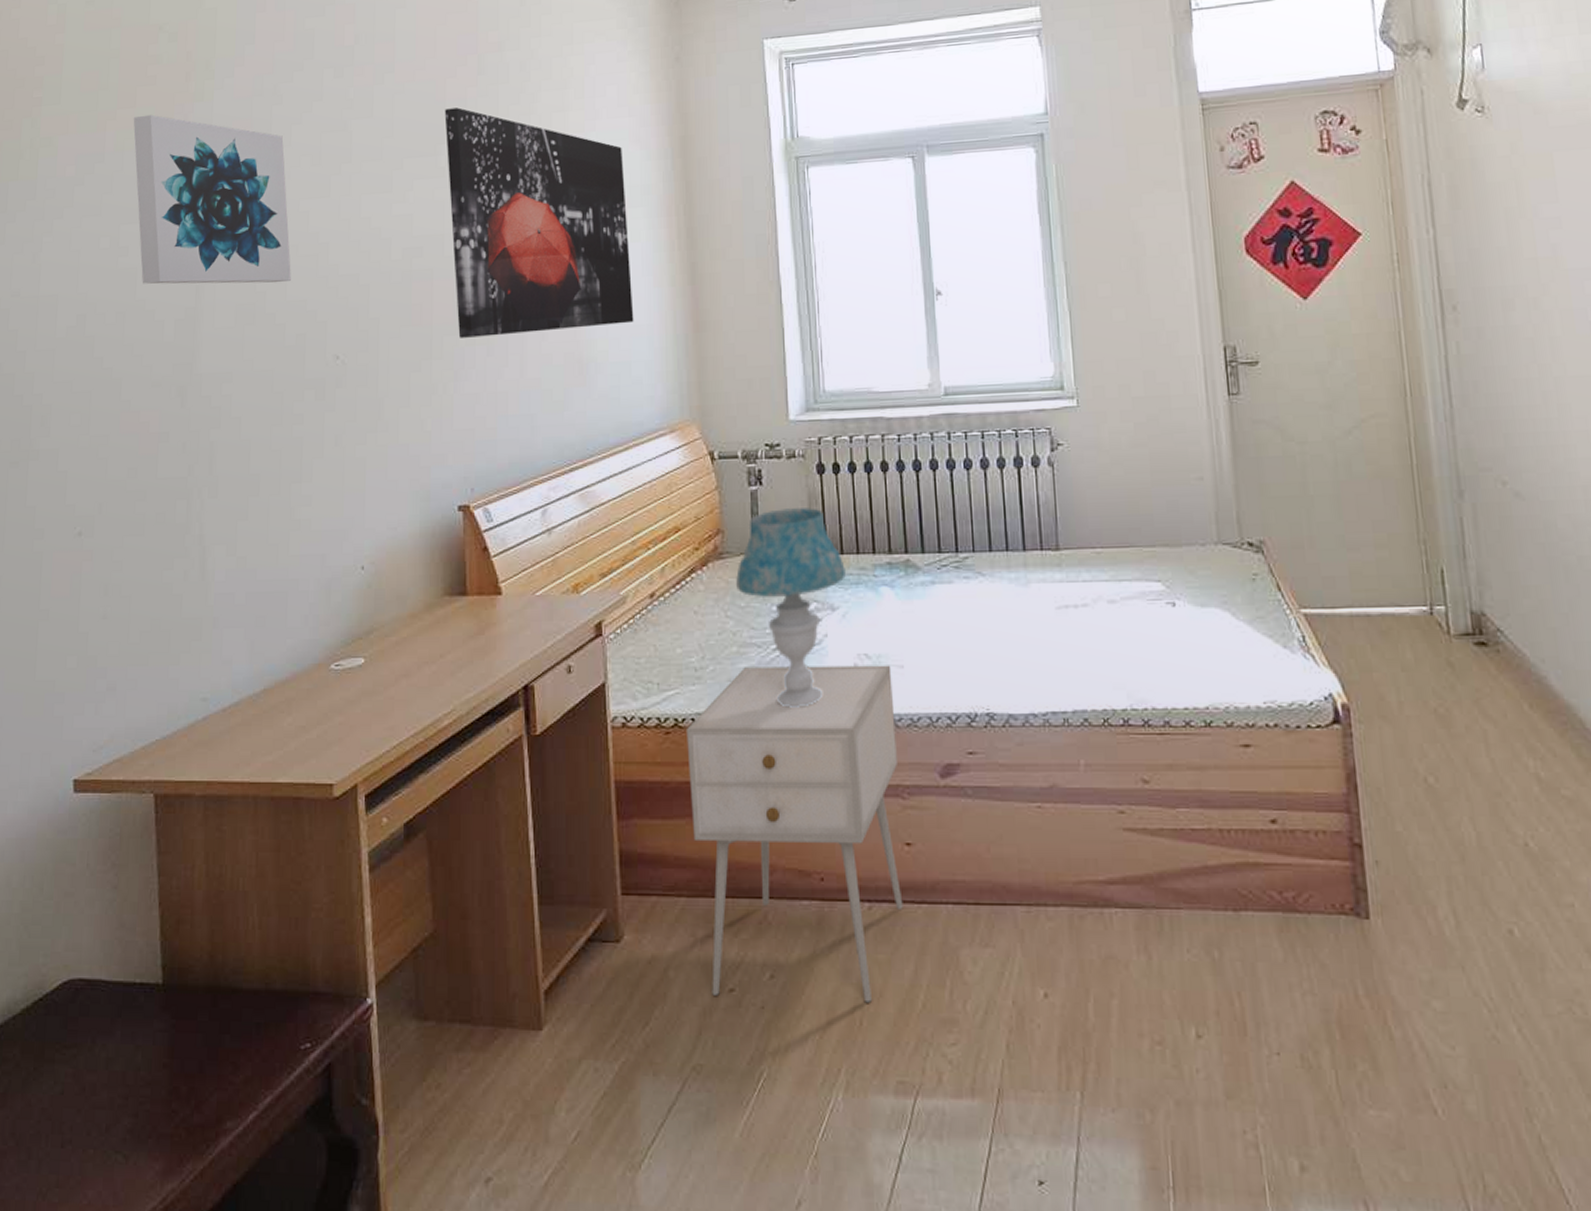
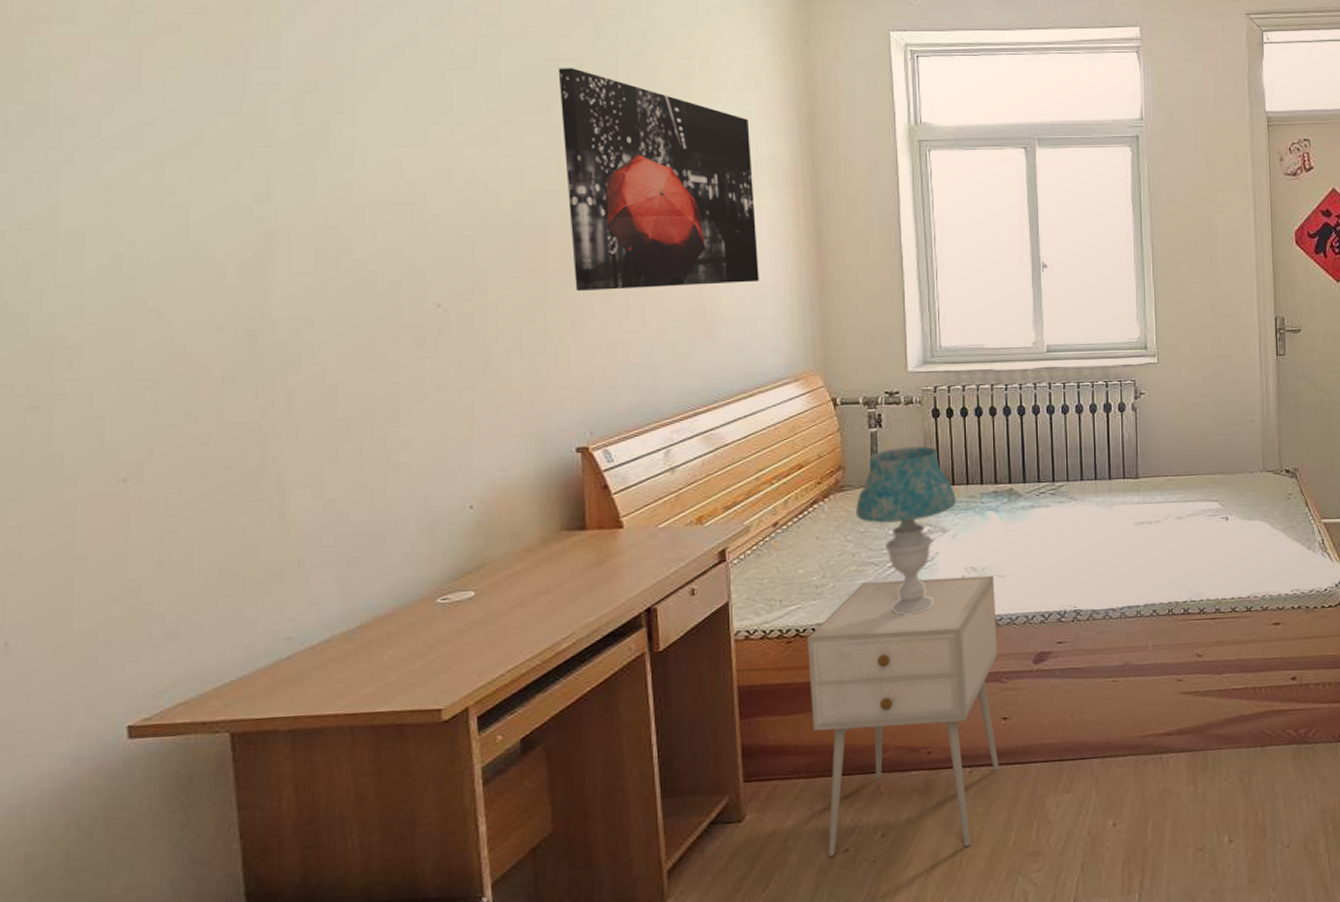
wall art: present [133,114,291,284] -> none [177,45,382,230]

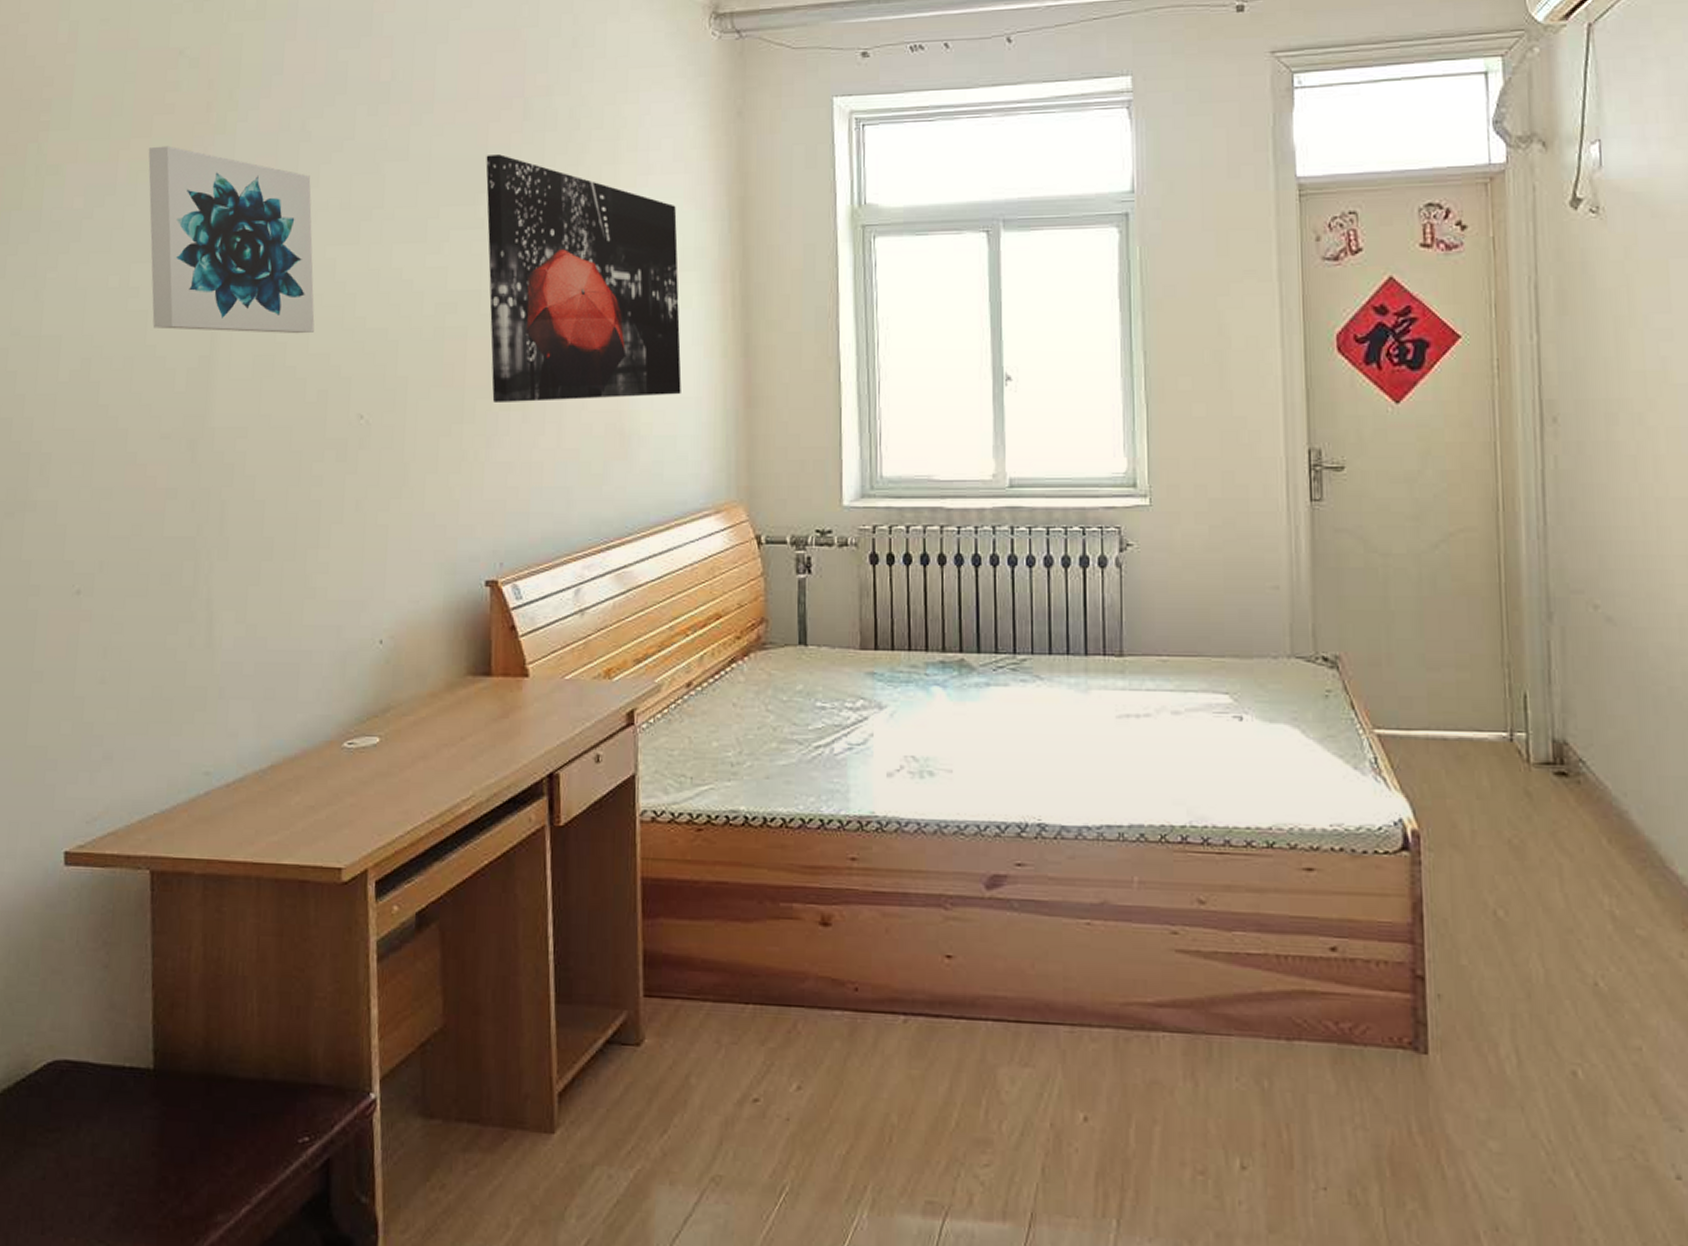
wall art: none [177,45,382,230] -> present [148,145,315,334]
nightstand: present [808,575,999,856] -> none [719,764,943,1119]
table lamp: present [856,446,956,615] -> none [779,599,895,809]

